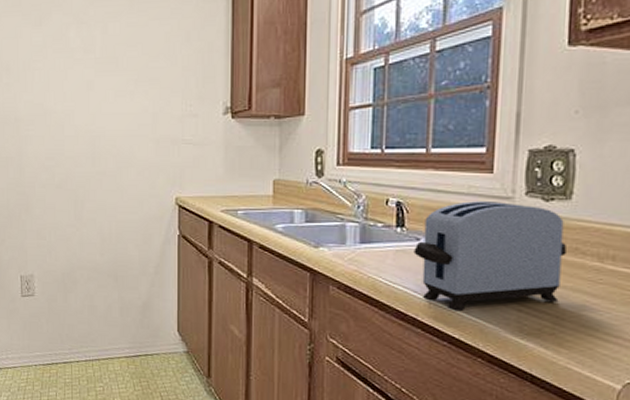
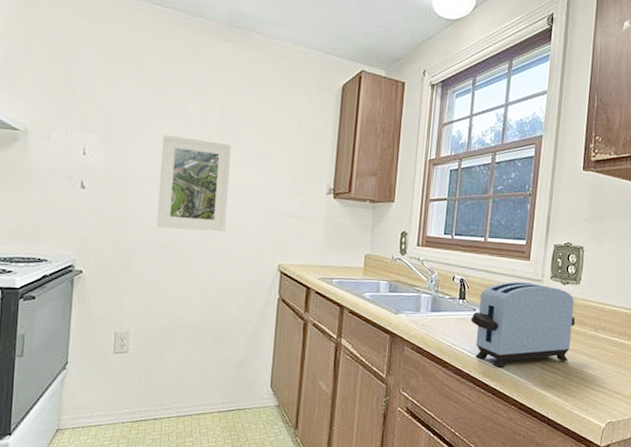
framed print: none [48,69,117,167] -> present [157,134,231,232]

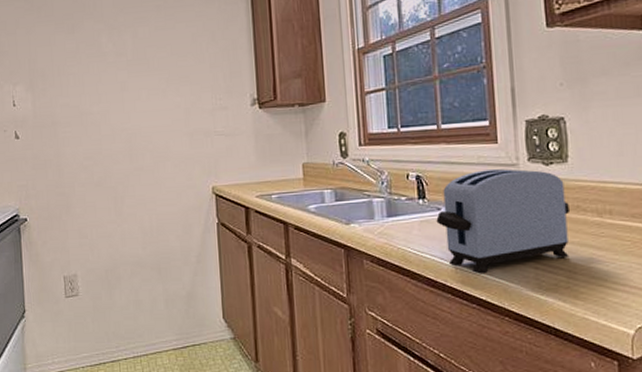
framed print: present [157,134,231,232] -> none [82,71,154,167]

